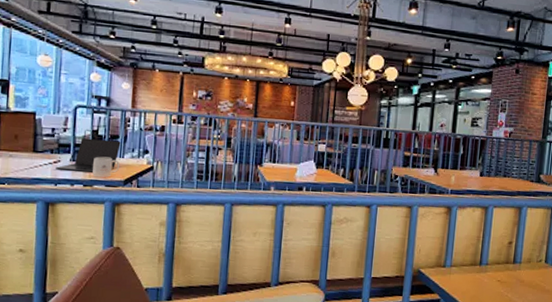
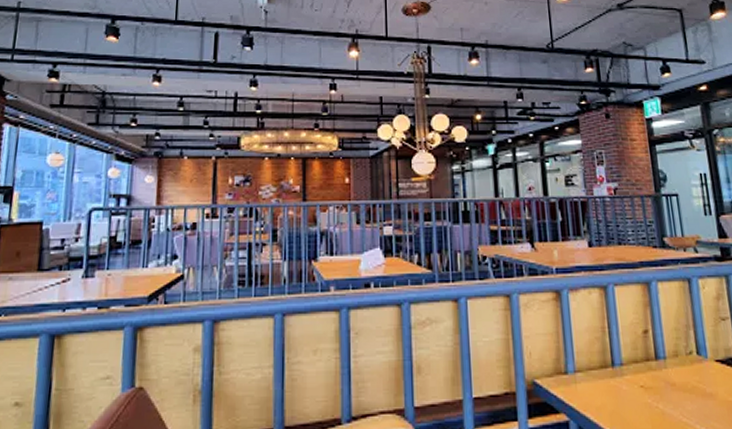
laptop: present [56,138,121,172] -> none [64,247,144,290]
mug: present [92,156,120,178] -> none [108,268,143,296]

